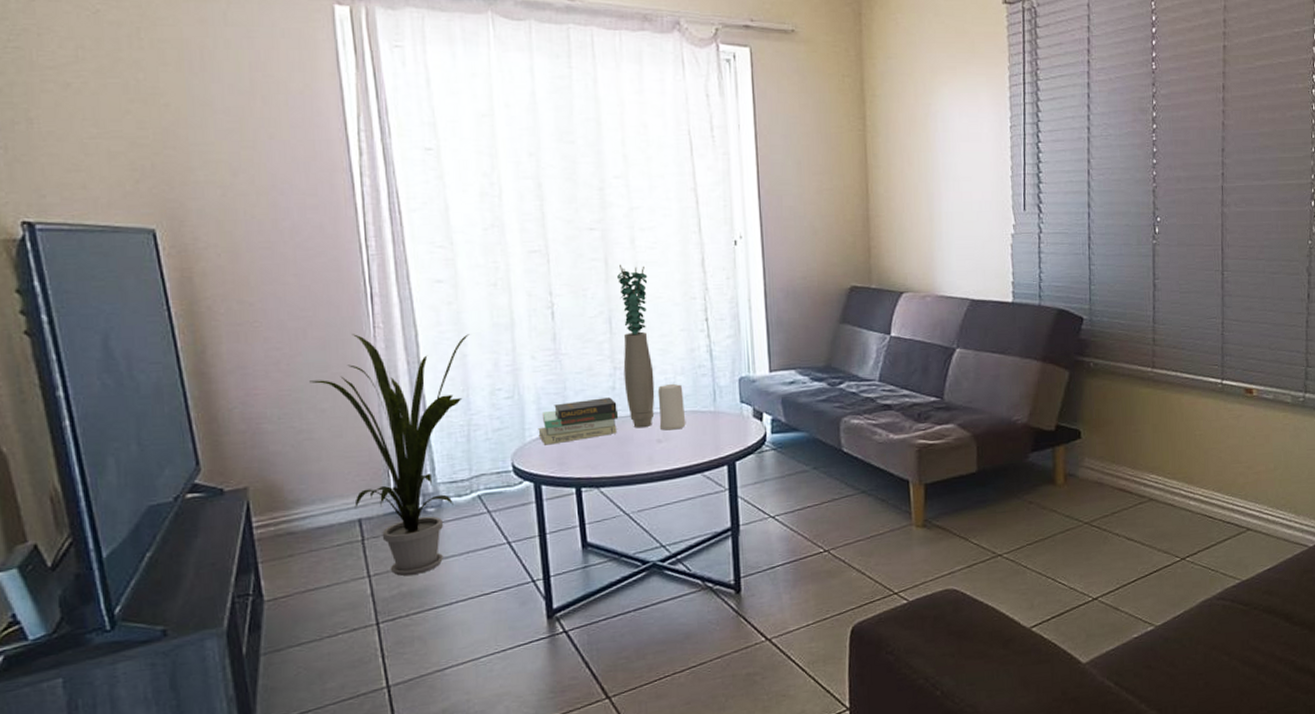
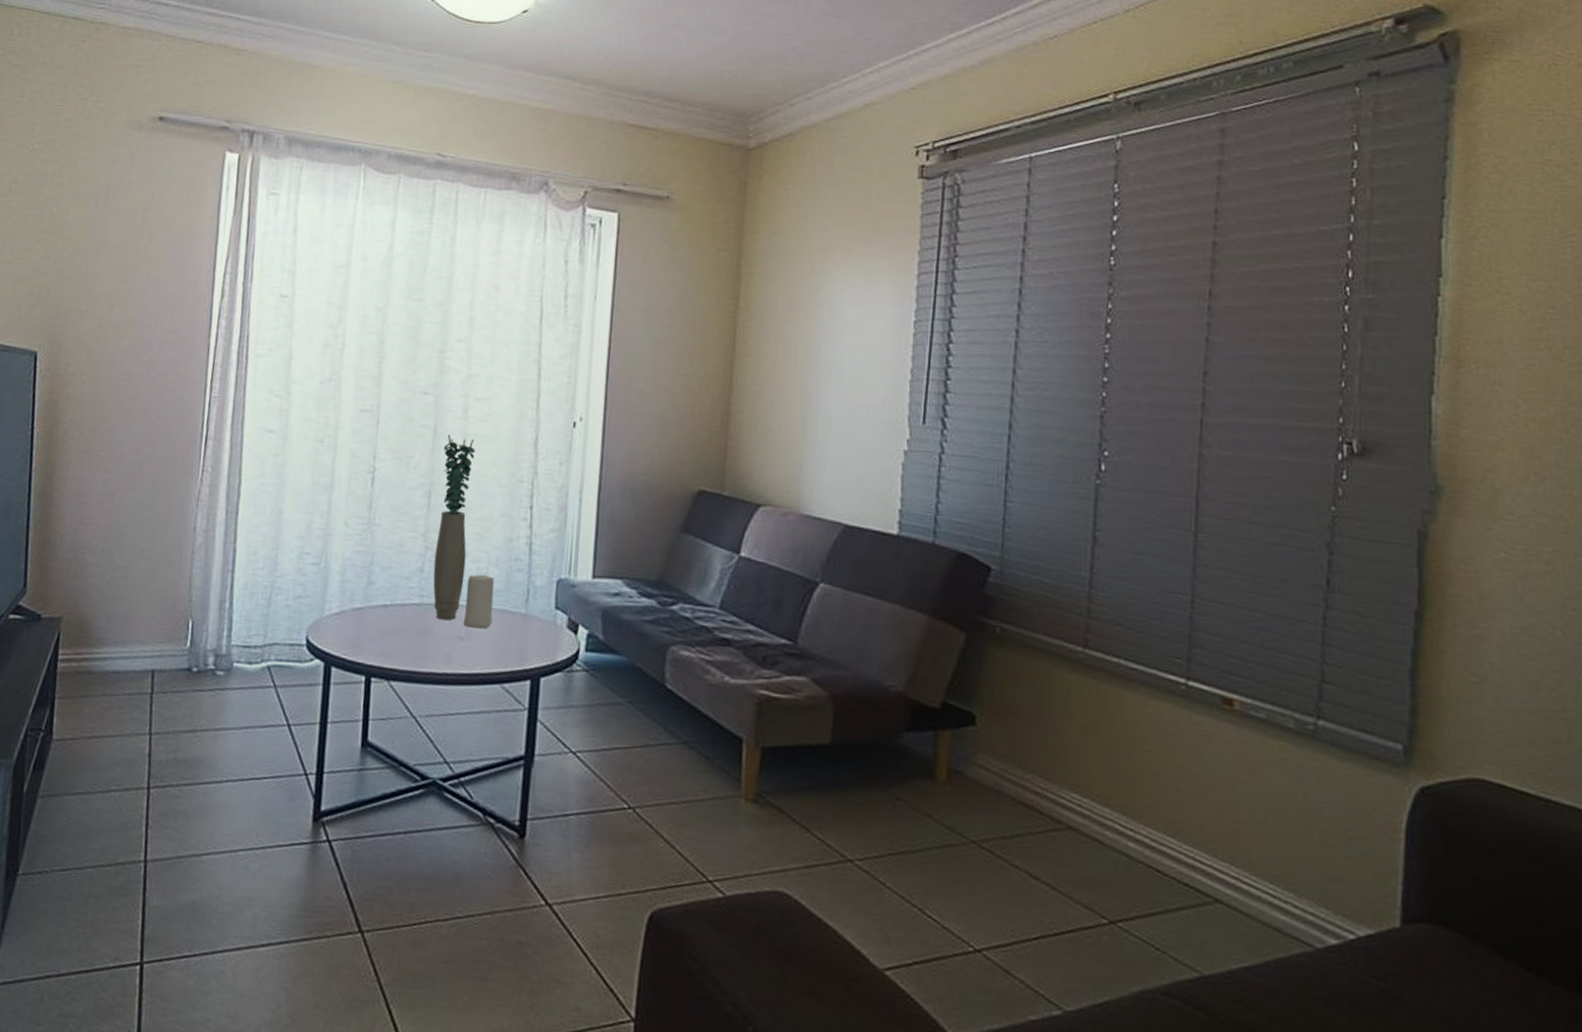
house plant: present [309,334,470,577] -> none [135,475,289,742]
books: present [538,397,619,445] -> none [337,578,423,623]

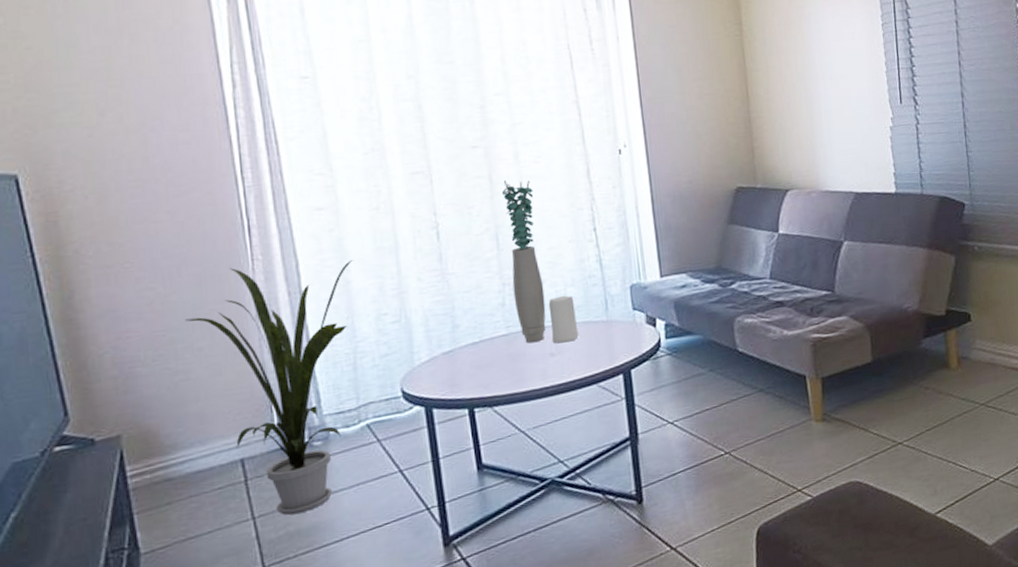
house plant: none [135,475,289,742] -> present [185,260,353,515]

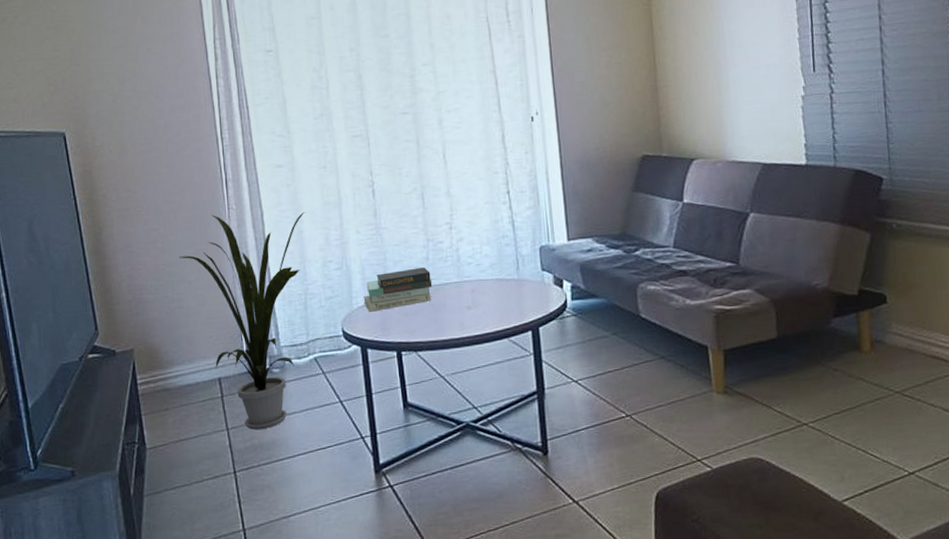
books: none [427,314,510,368] -> present [363,267,433,312]
vase: present [502,180,546,343] -> none [428,144,464,296]
candle: present [548,295,579,344] -> none [466,253,493,298]

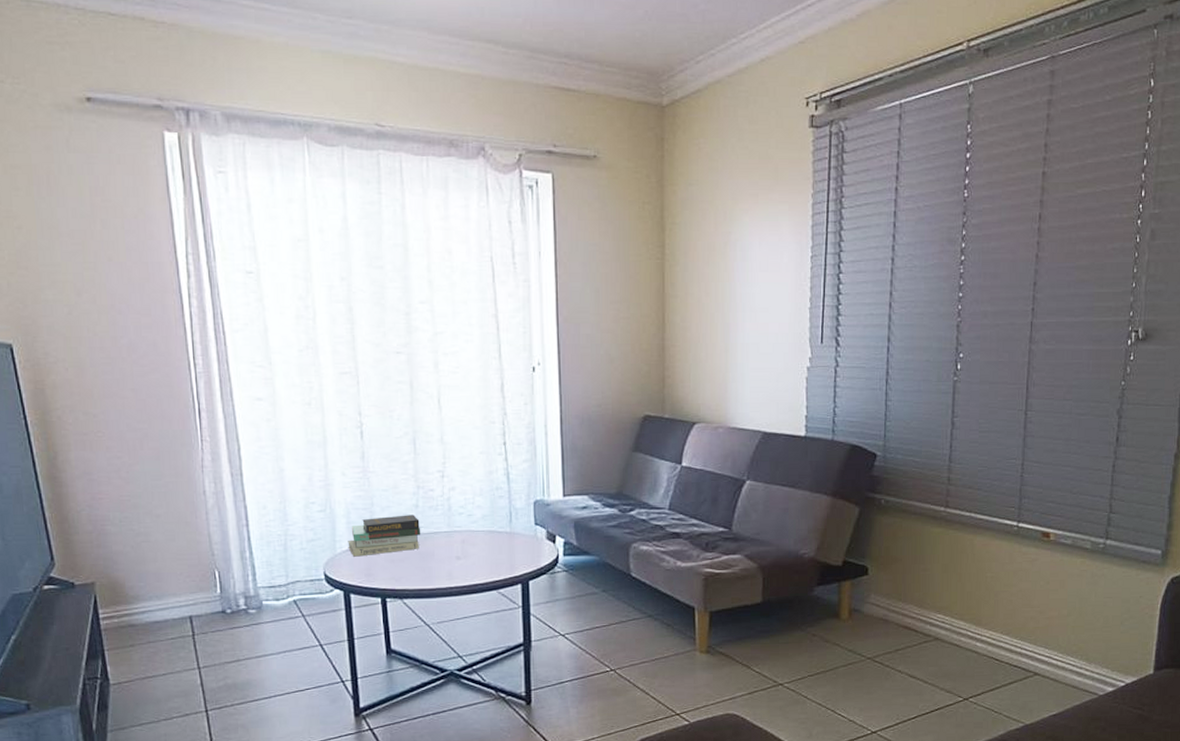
house plant: present [179,212,305,430] -> none [146,446,286,670]

